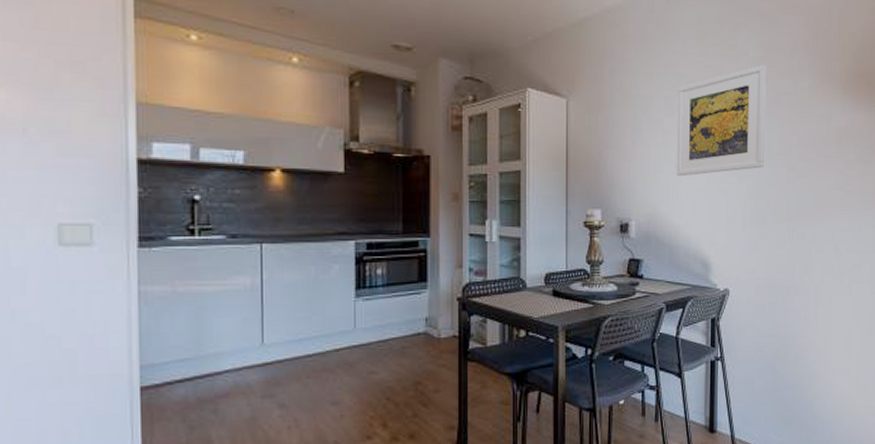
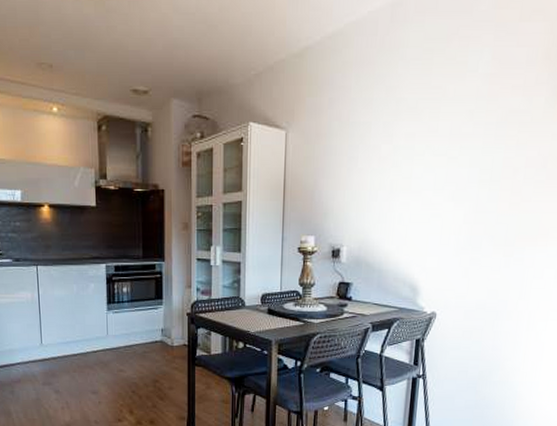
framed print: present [676,65,767,177] -> none [390,82,498,203]

